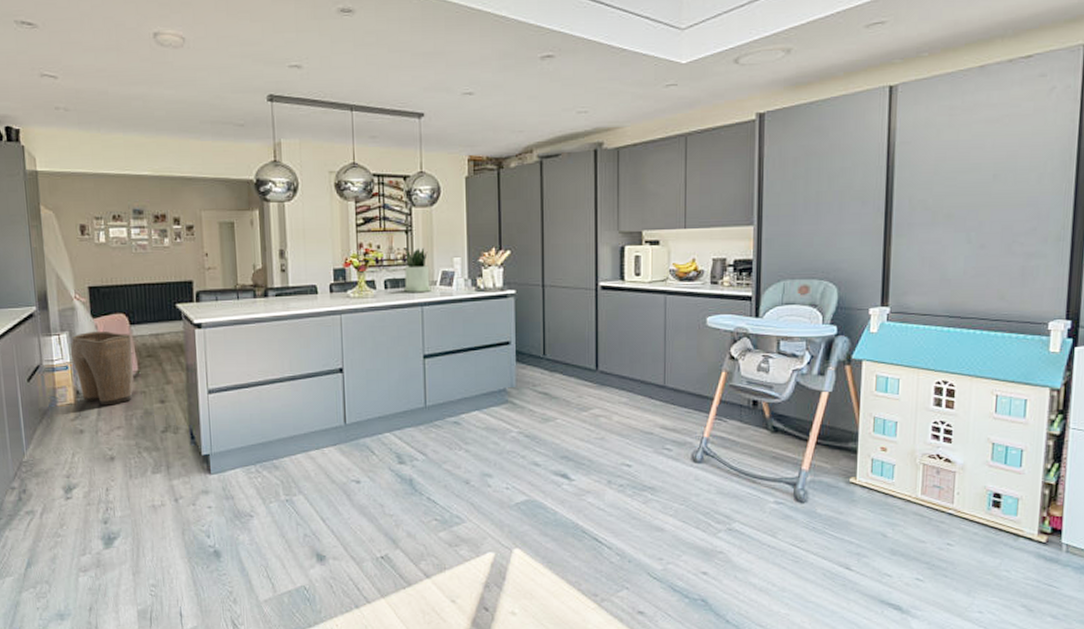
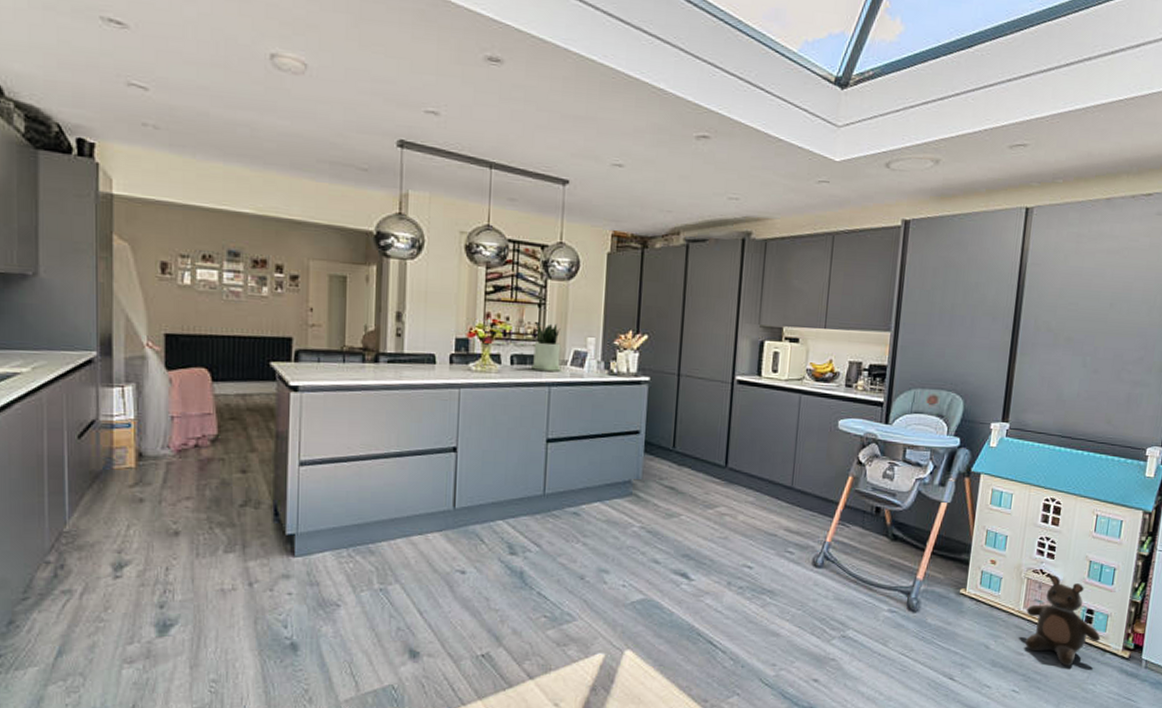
laundry basket: present [70,331,134,406] -> none [135,385,213,472]
stuffed bear: none [924,459,1012,552] -> present [1025,575,1101,666]

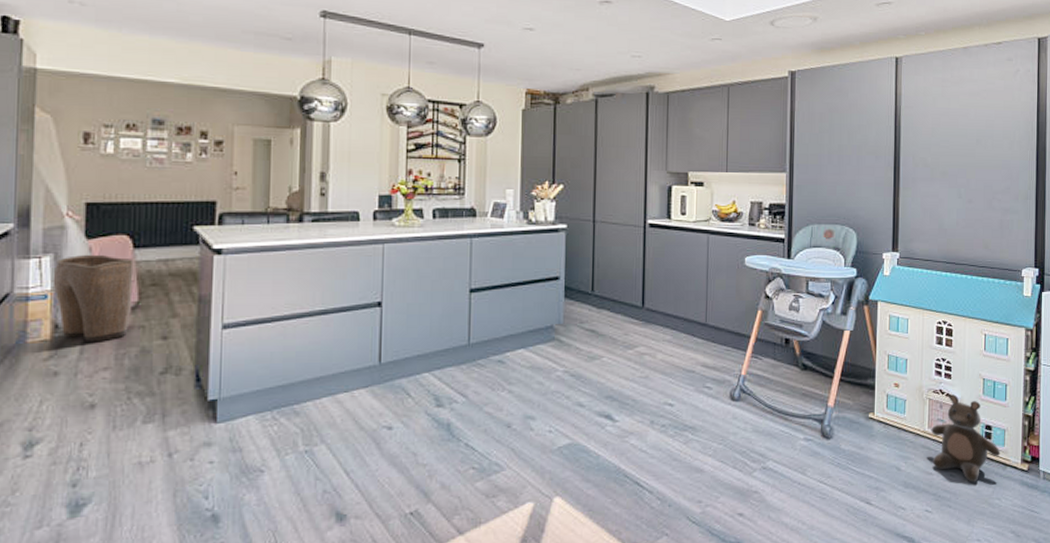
laundry basket: none [135,385,213,472] -> present [52,254,134,343]
planter: present [530,323,563,372] -> none [452,177,483,224]

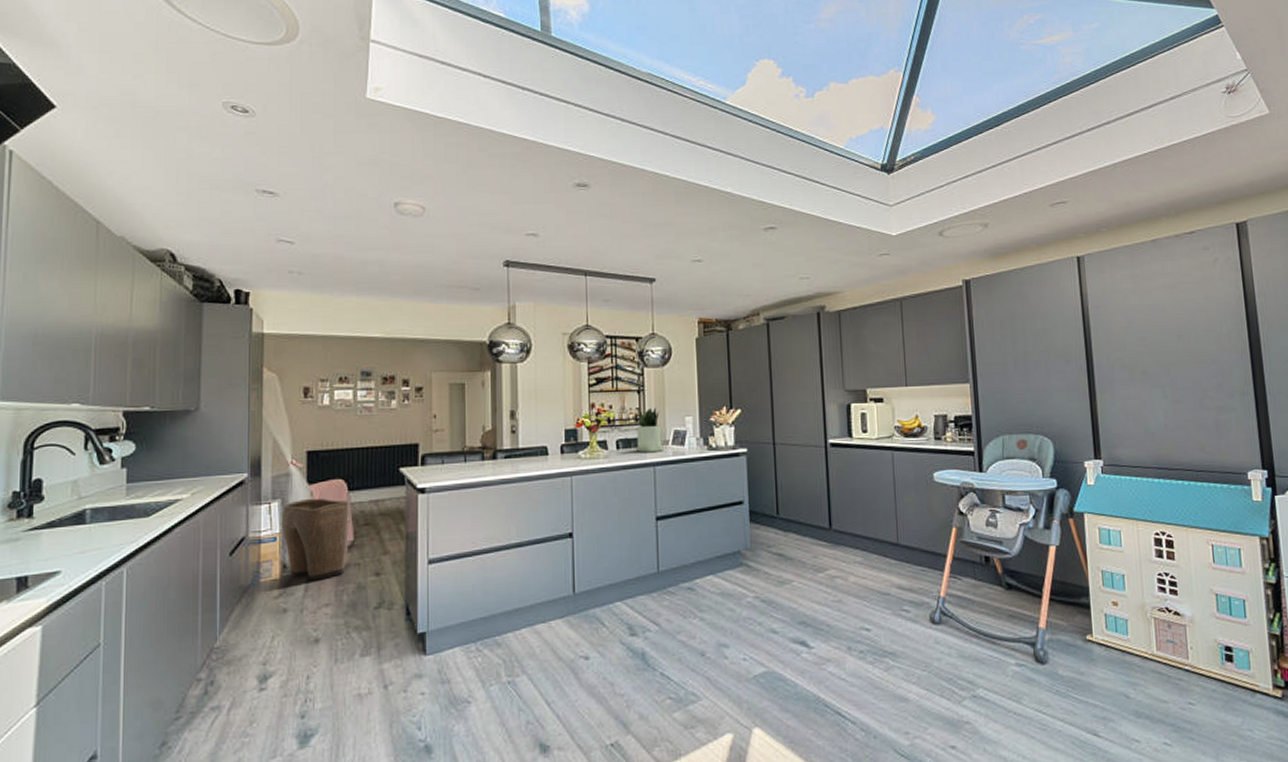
planter: none [452,177,483,224] -> present [635,407,665,453]
stuffed bear: present [931,394,1000,482] -> none [1160,612,1247,711]

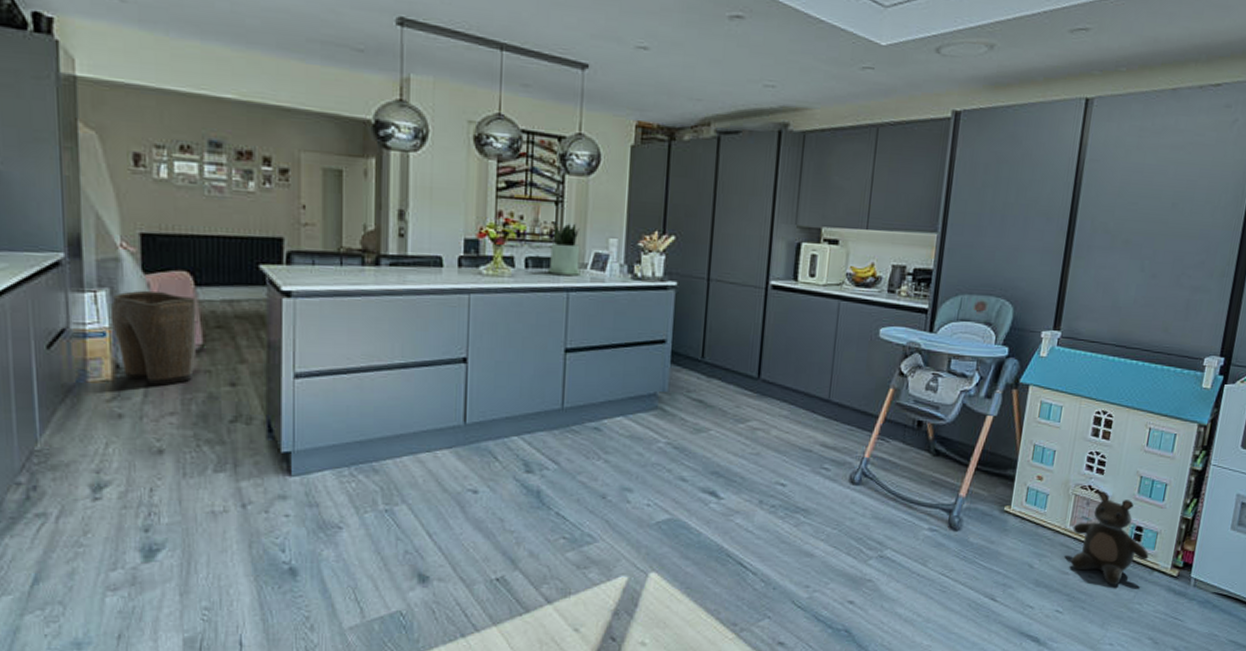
stuffed bear: none [1160,612,1247,711] -> present [1070,491,1149,585]

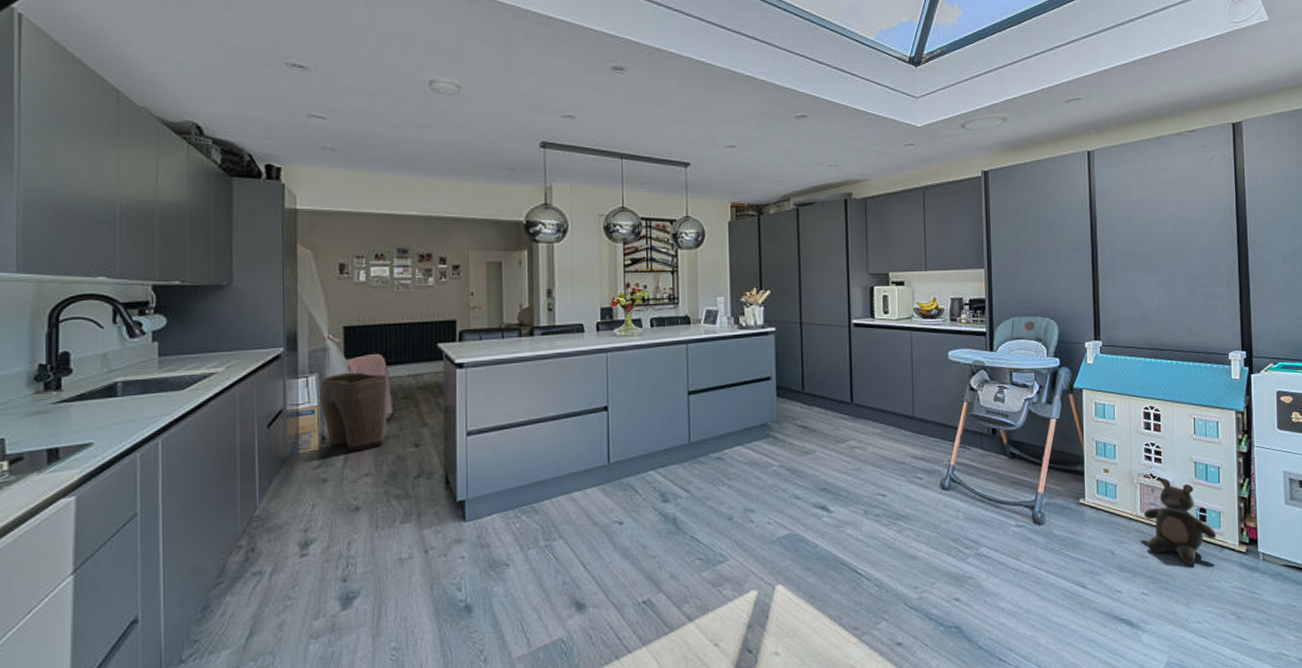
planter: present [546,223,582,277] -> none [668,287,697,331]

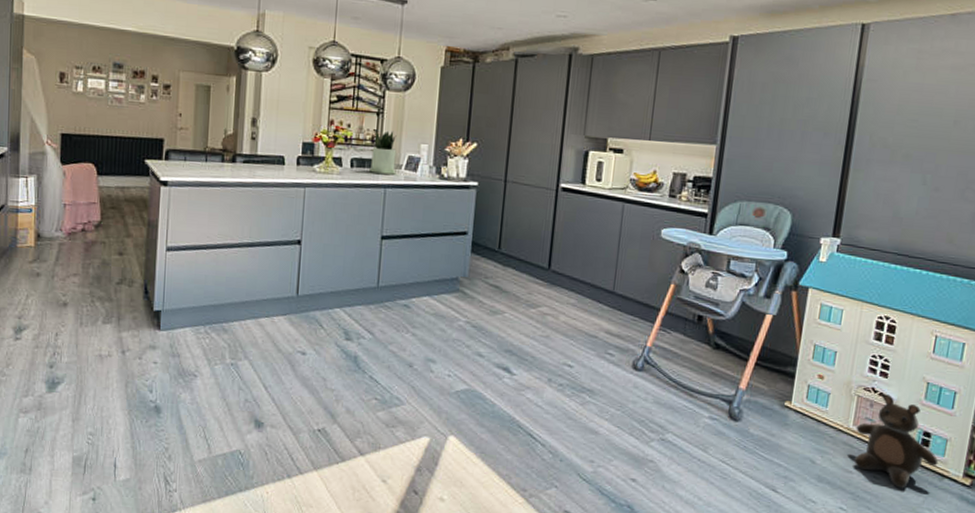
laundry basket: present [318,372,388,452] -> none [36,177,98,252]
planter: none [668,287,697,331] -> present [368,130,398,175]

